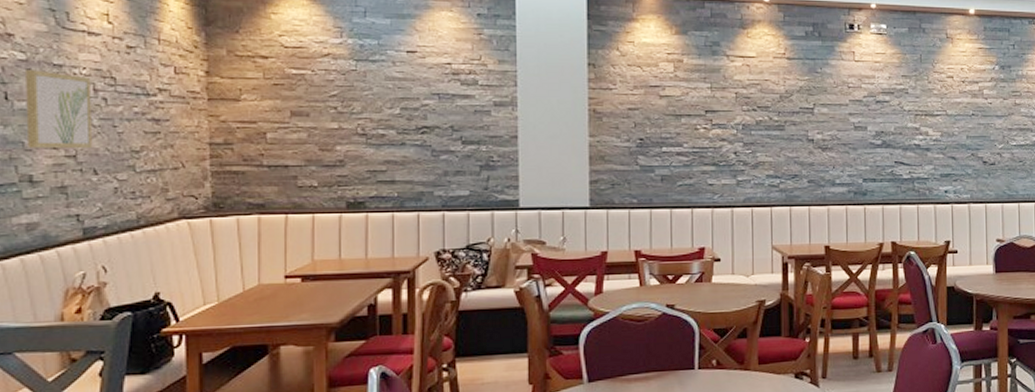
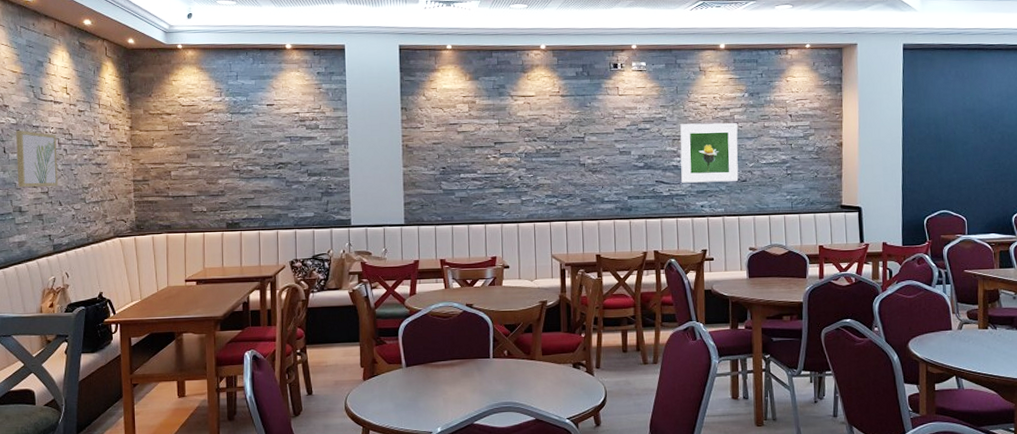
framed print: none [923,97,987,165] -> present [680,123,739,183]

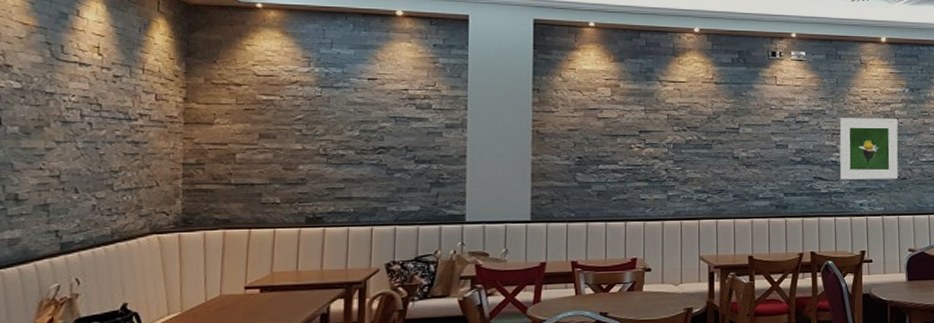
wall art: present [16,130,59,187] -> none [16,98,79,170]

